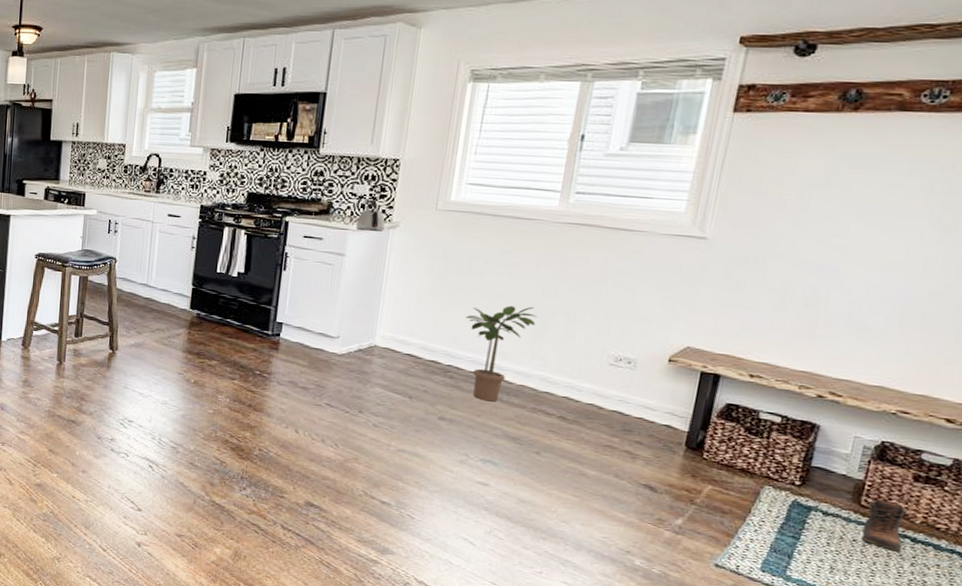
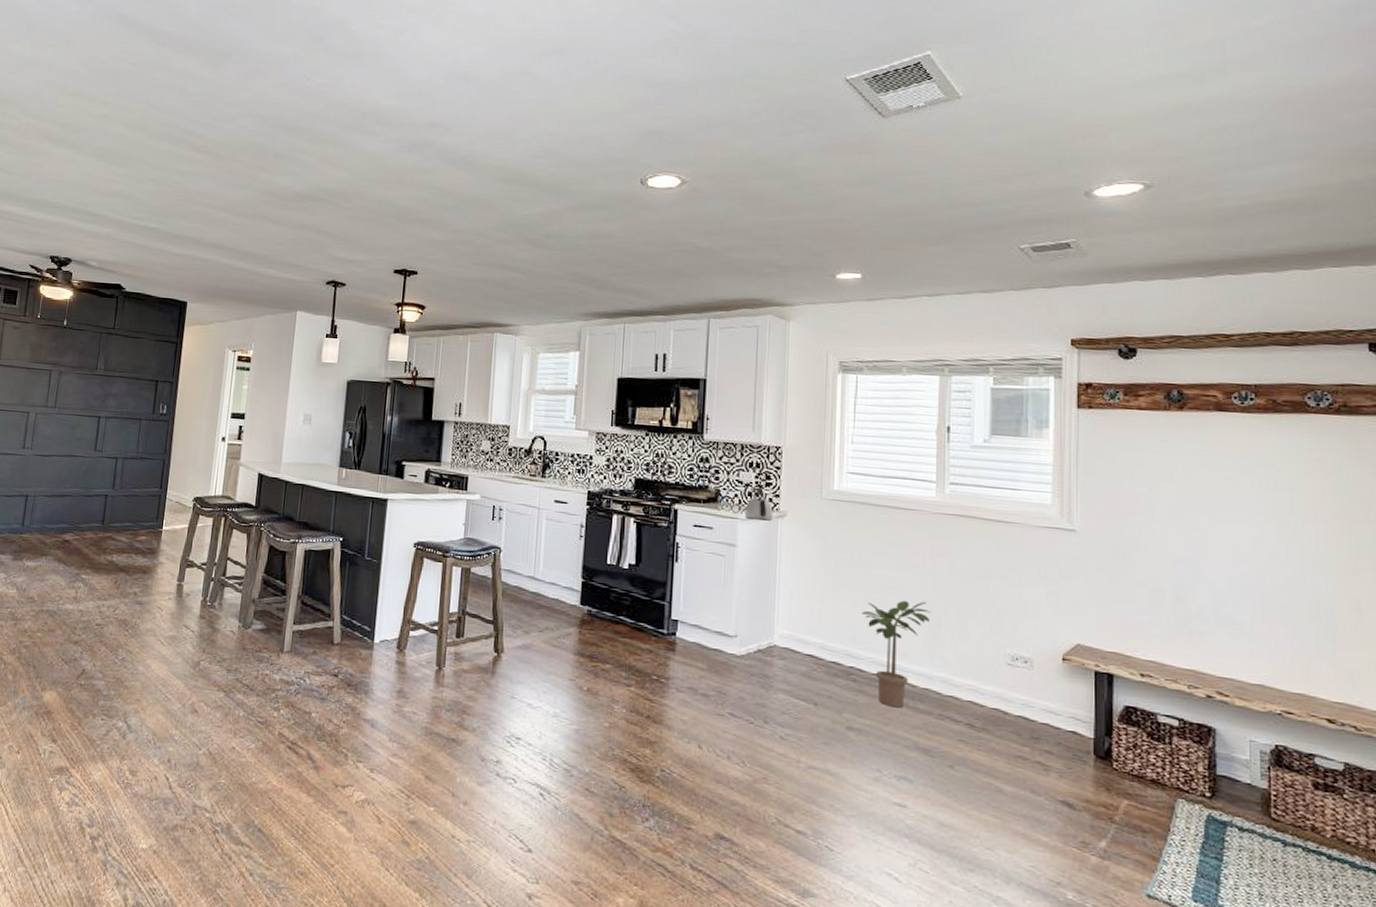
boot: present [860,499,908,554] -> none [1279,810,1322,874]

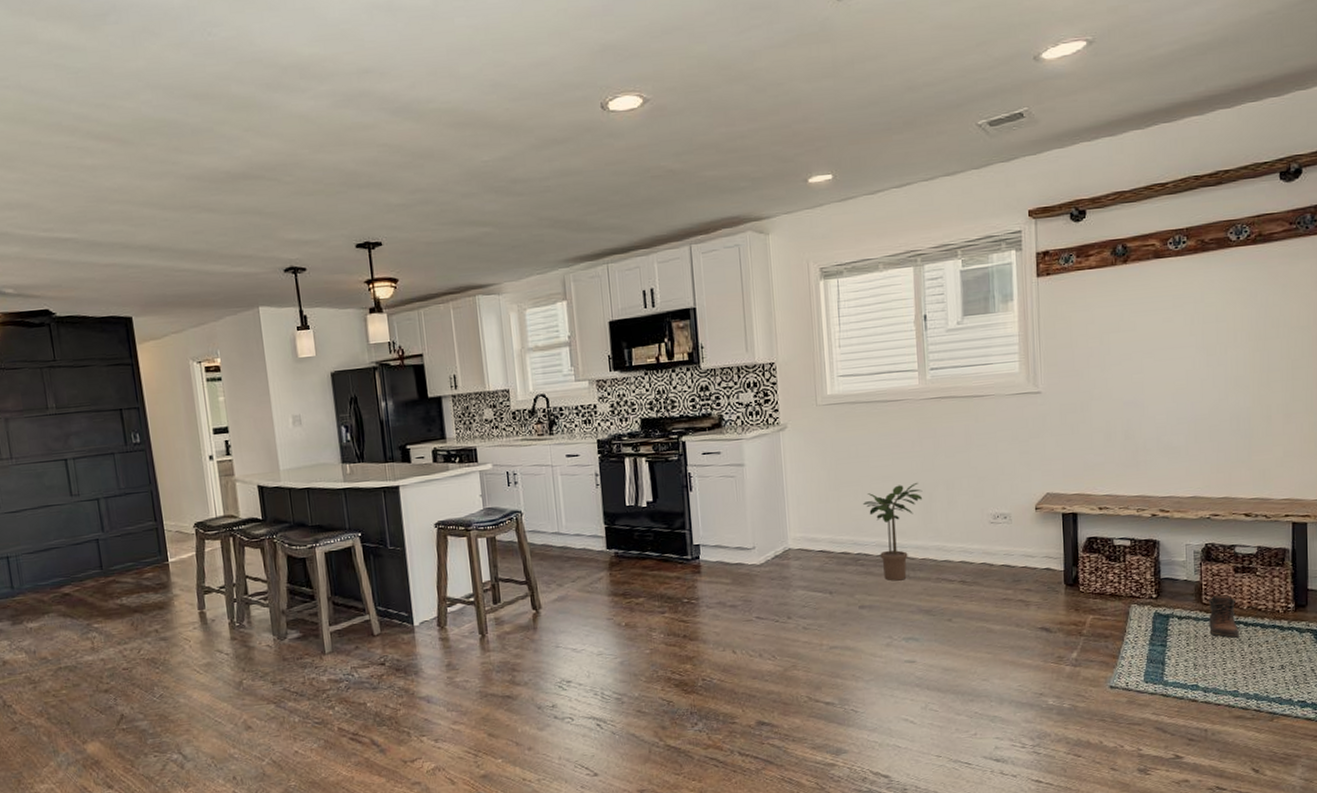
kettle: present [745,487,773,521] -> none [748,405,775,438]
boot: none [1279,810,1322,874] -> present [1208,594,1240,639]

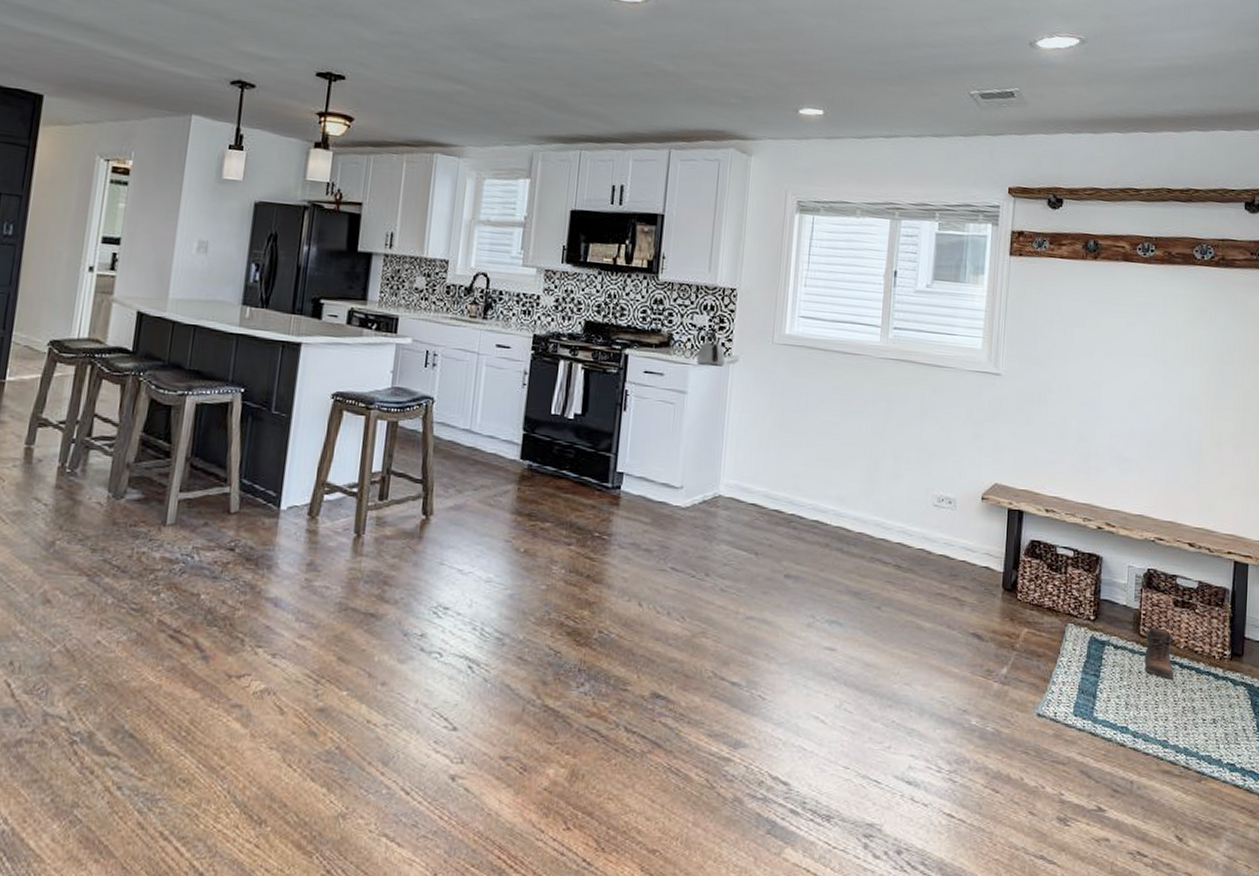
kettle: none [748,405,775,438] -> present [697,331,725,366]
potted plant: present [863,482,923,581] -> none [805,446,869,553]

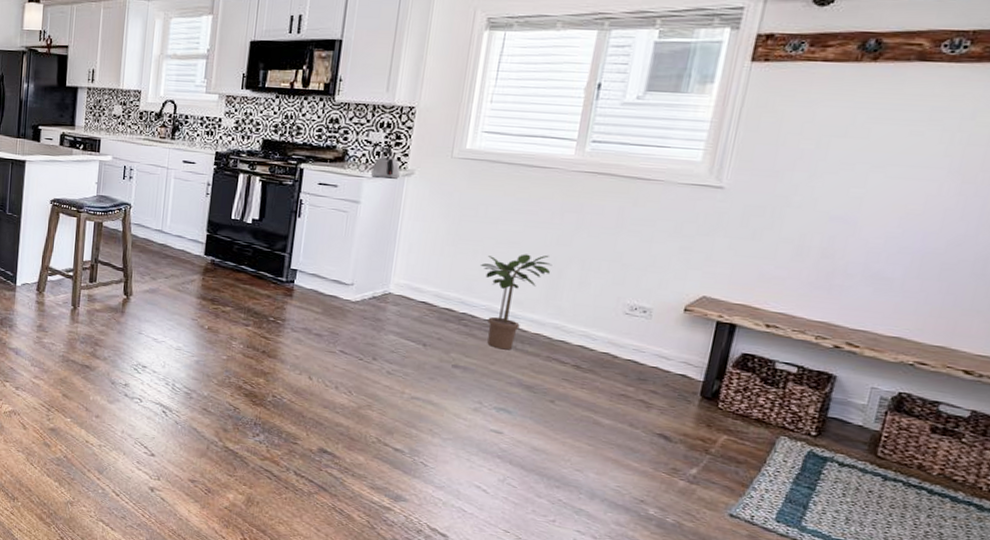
potted plant: none [805,446,869,553] -> present [481,254,552,350]
boot: present [1144,627,1175,681] -> none [876,450,925,505]

